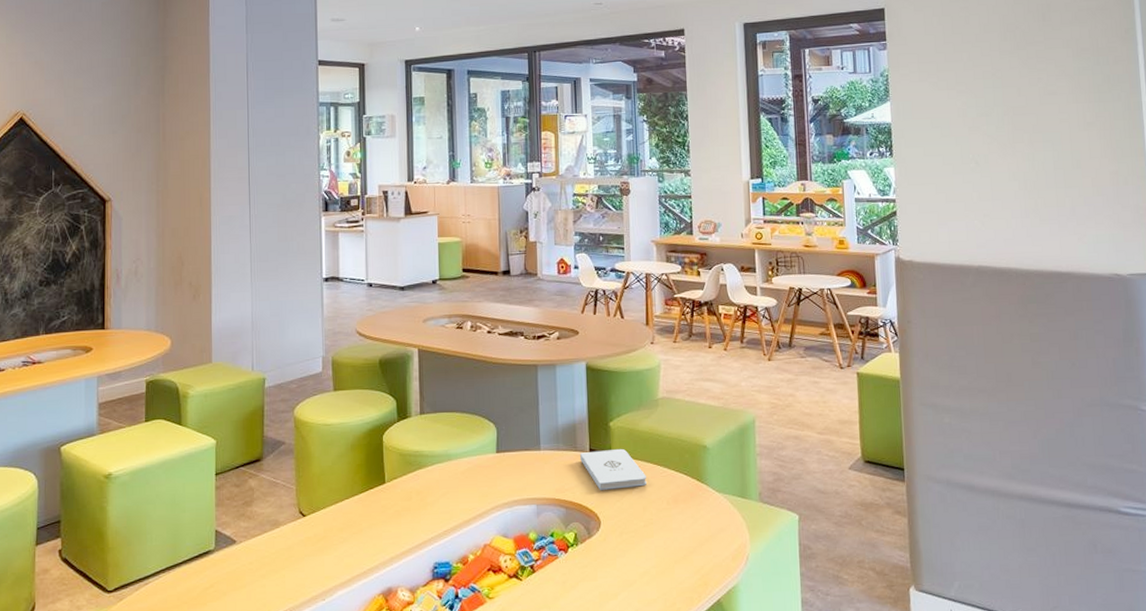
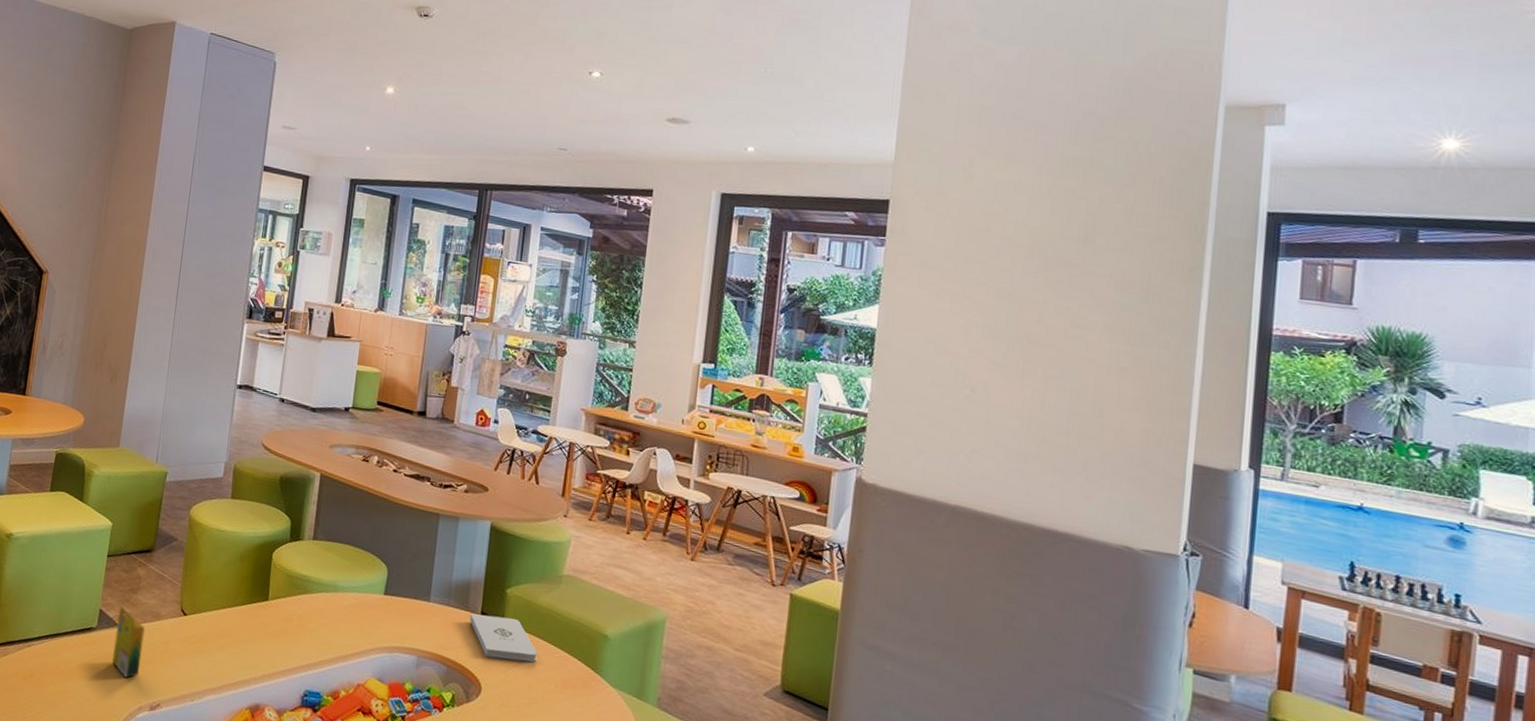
crayon box: none [235,521,266,593] -> present [112,606,145,678]

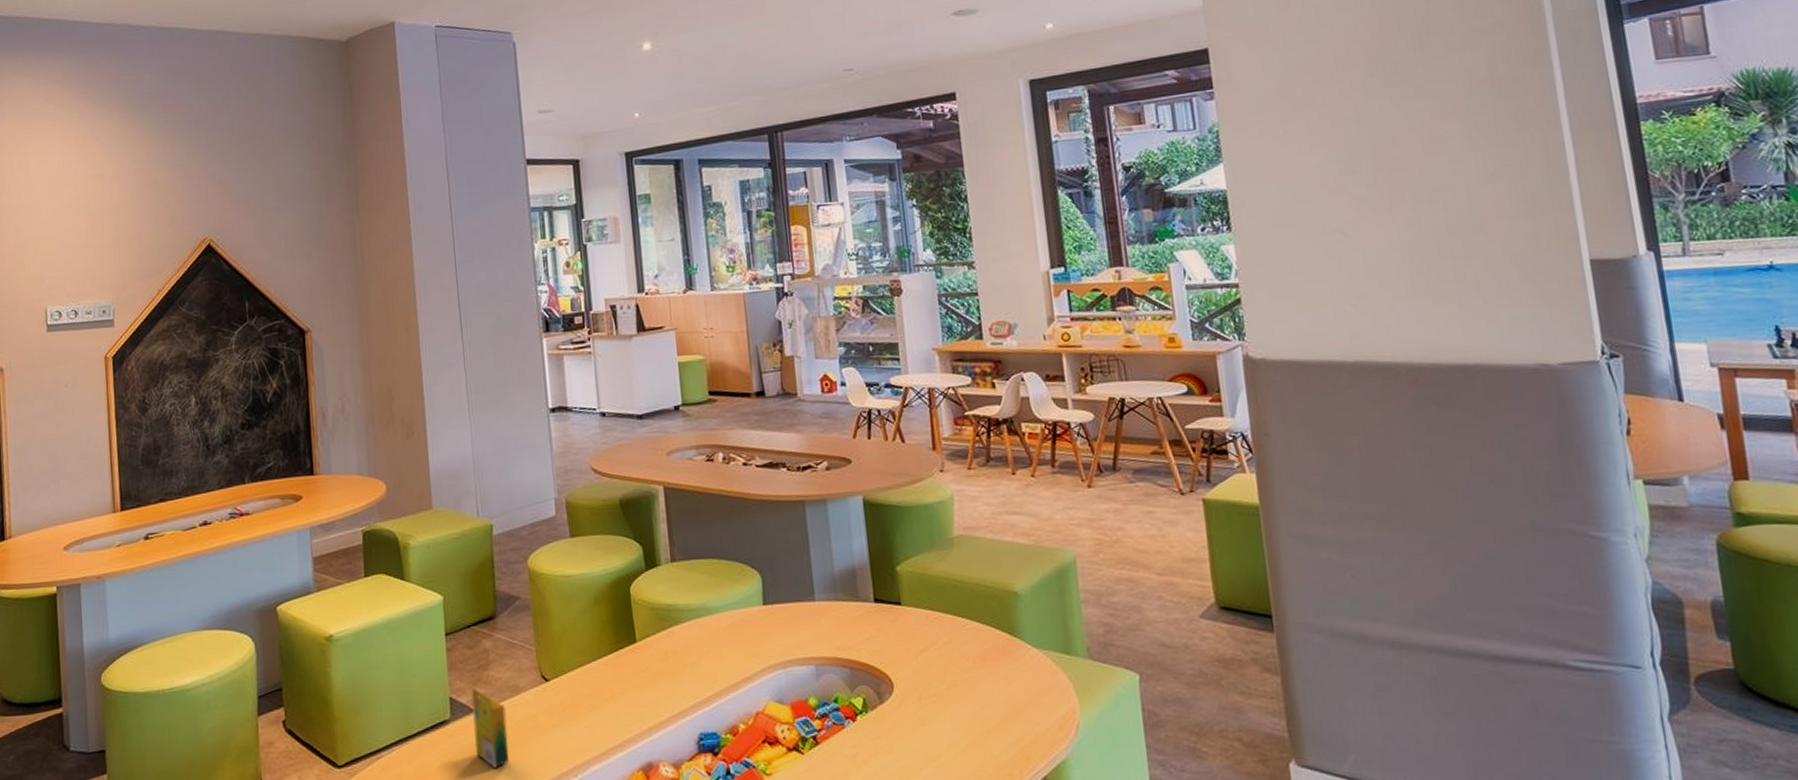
notepad: present [470,613,537,662] -> none [863,597,946,647]

